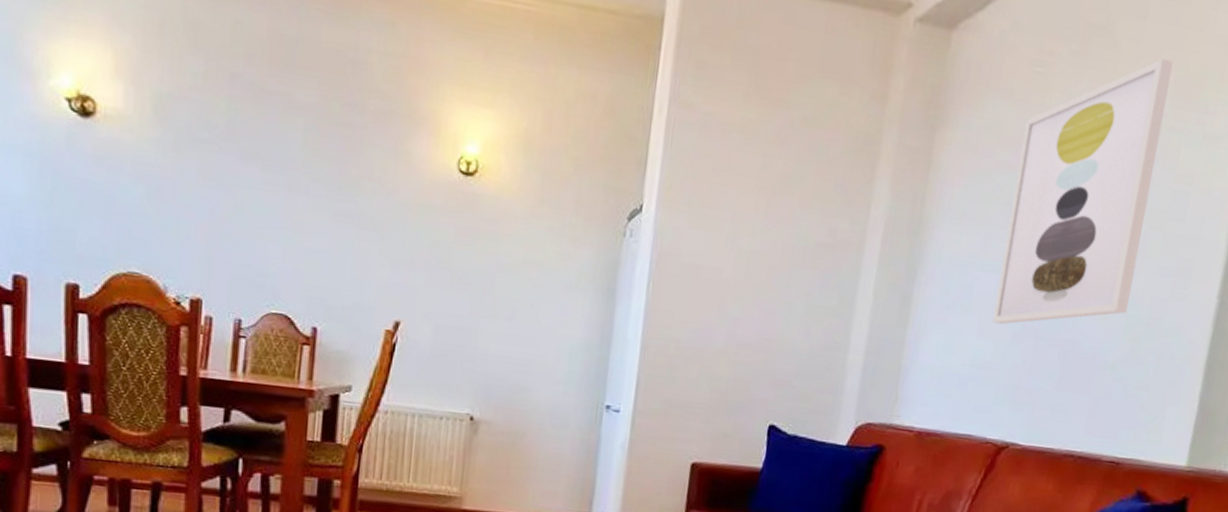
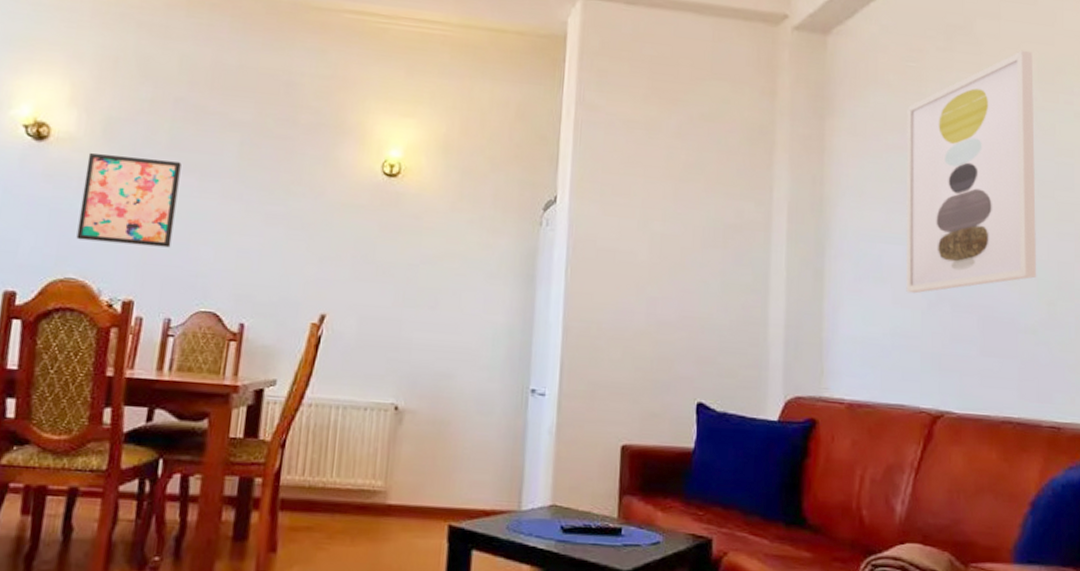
wall art: none [136,134,242,244] -> present [76,153,182,248]

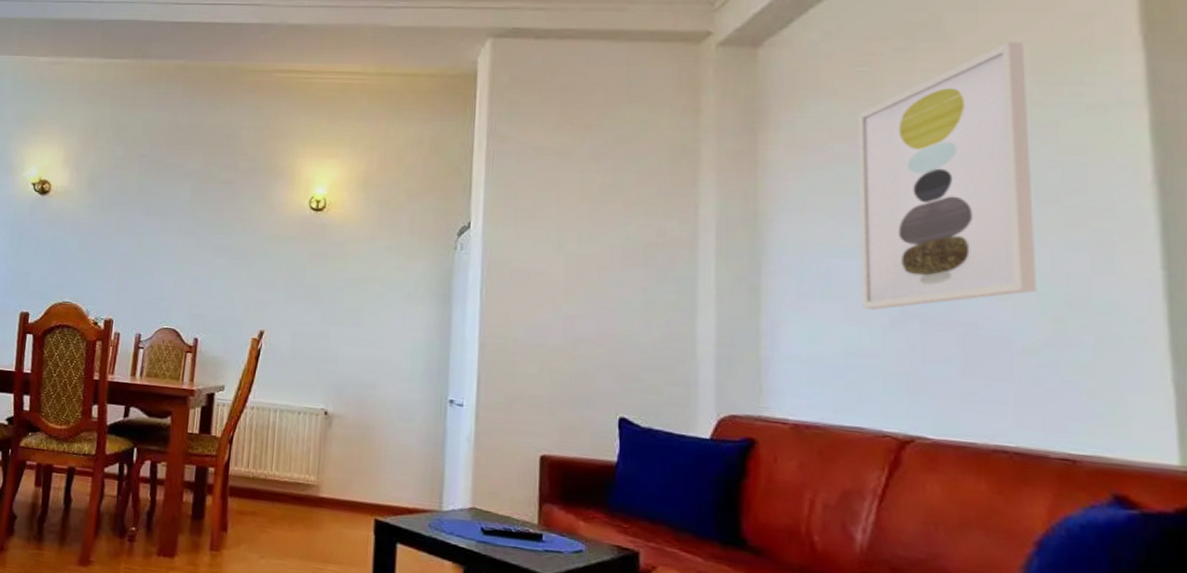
wall art: present [76,153,182,248] -> none [70,203,147,276]

